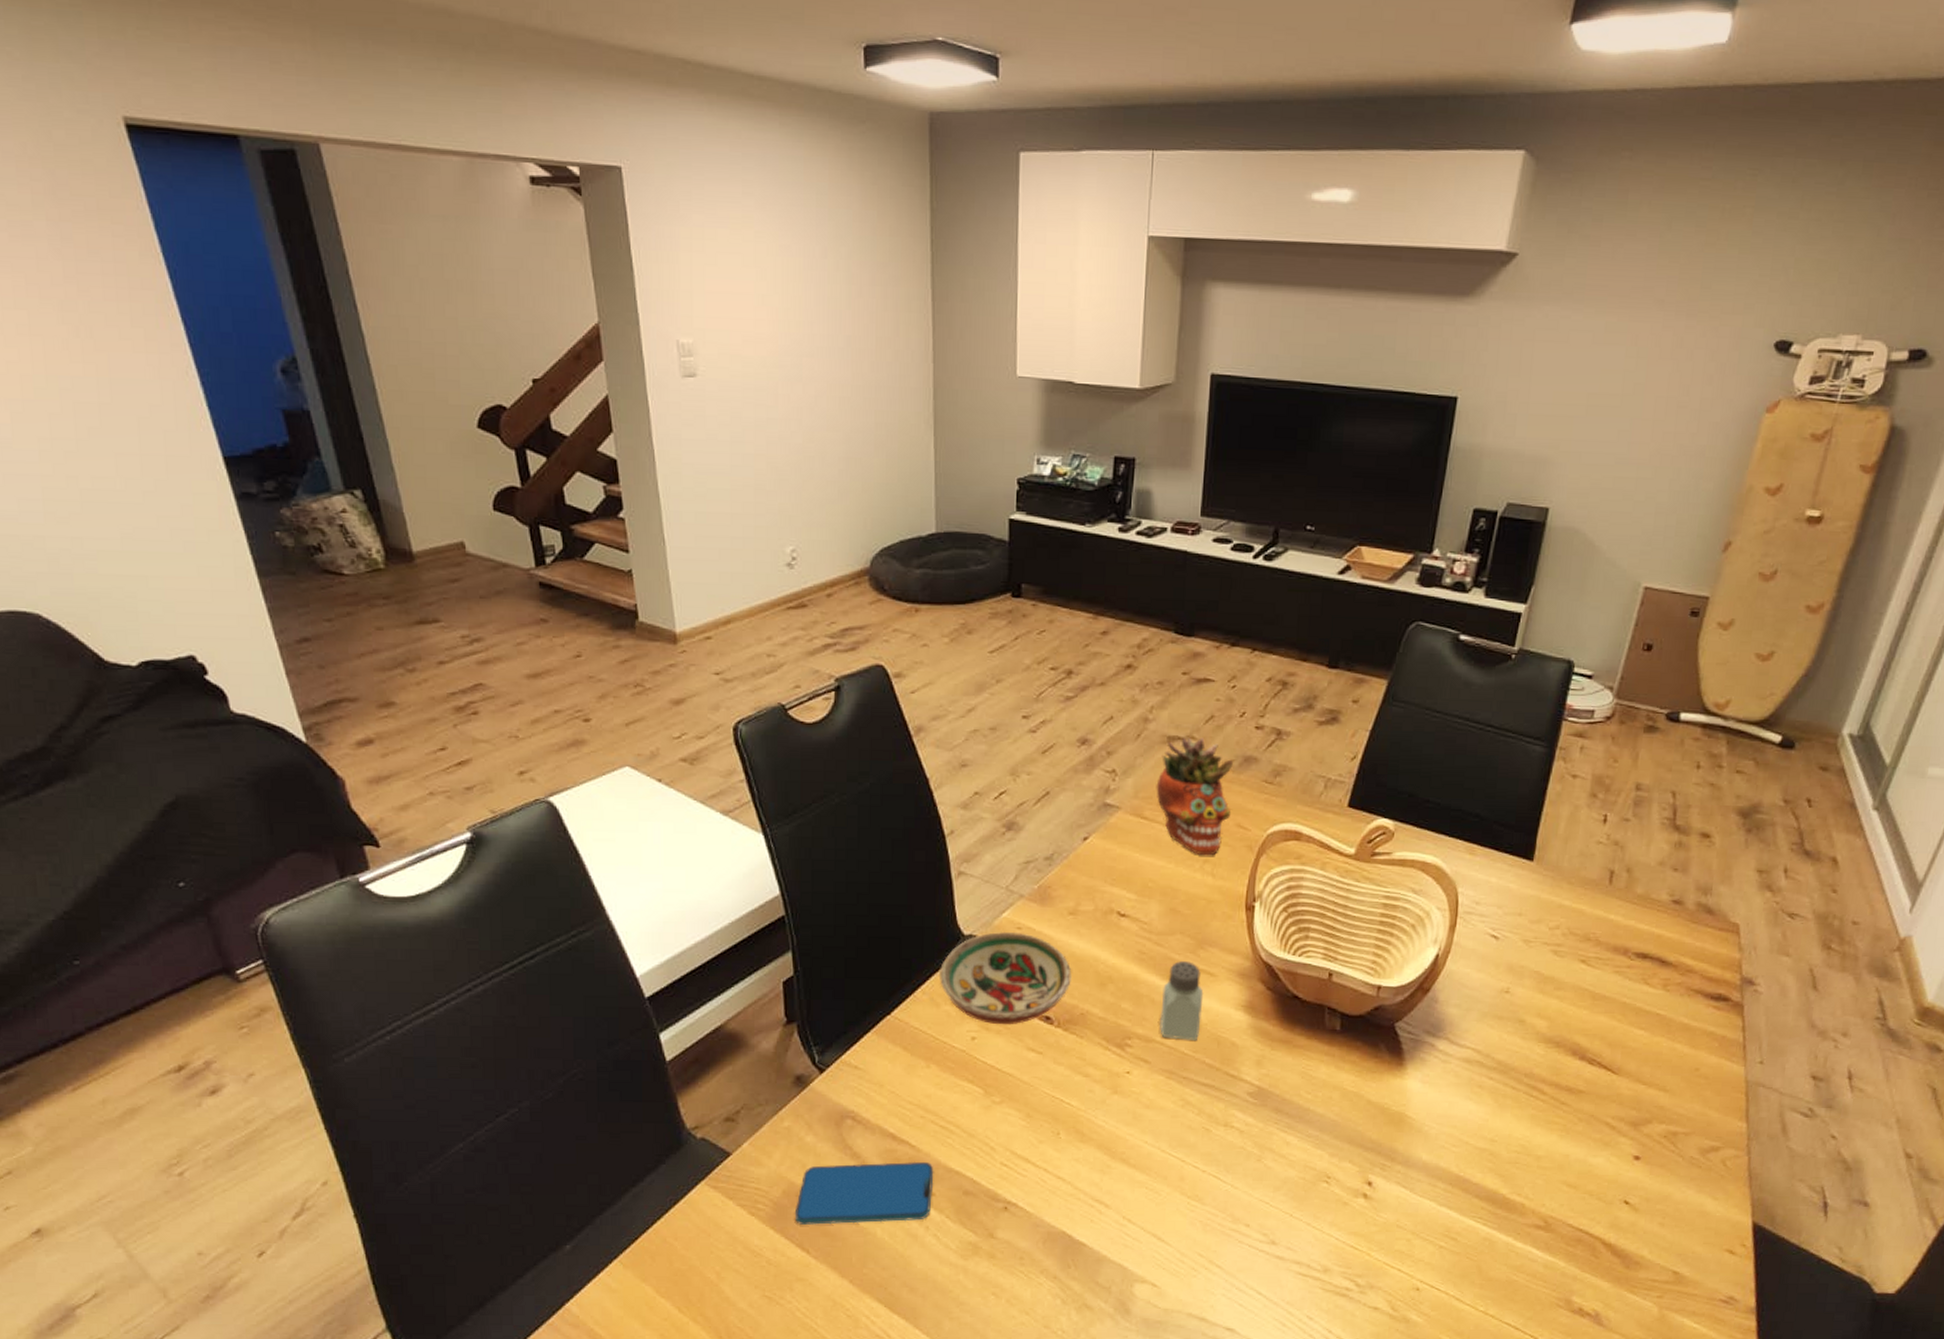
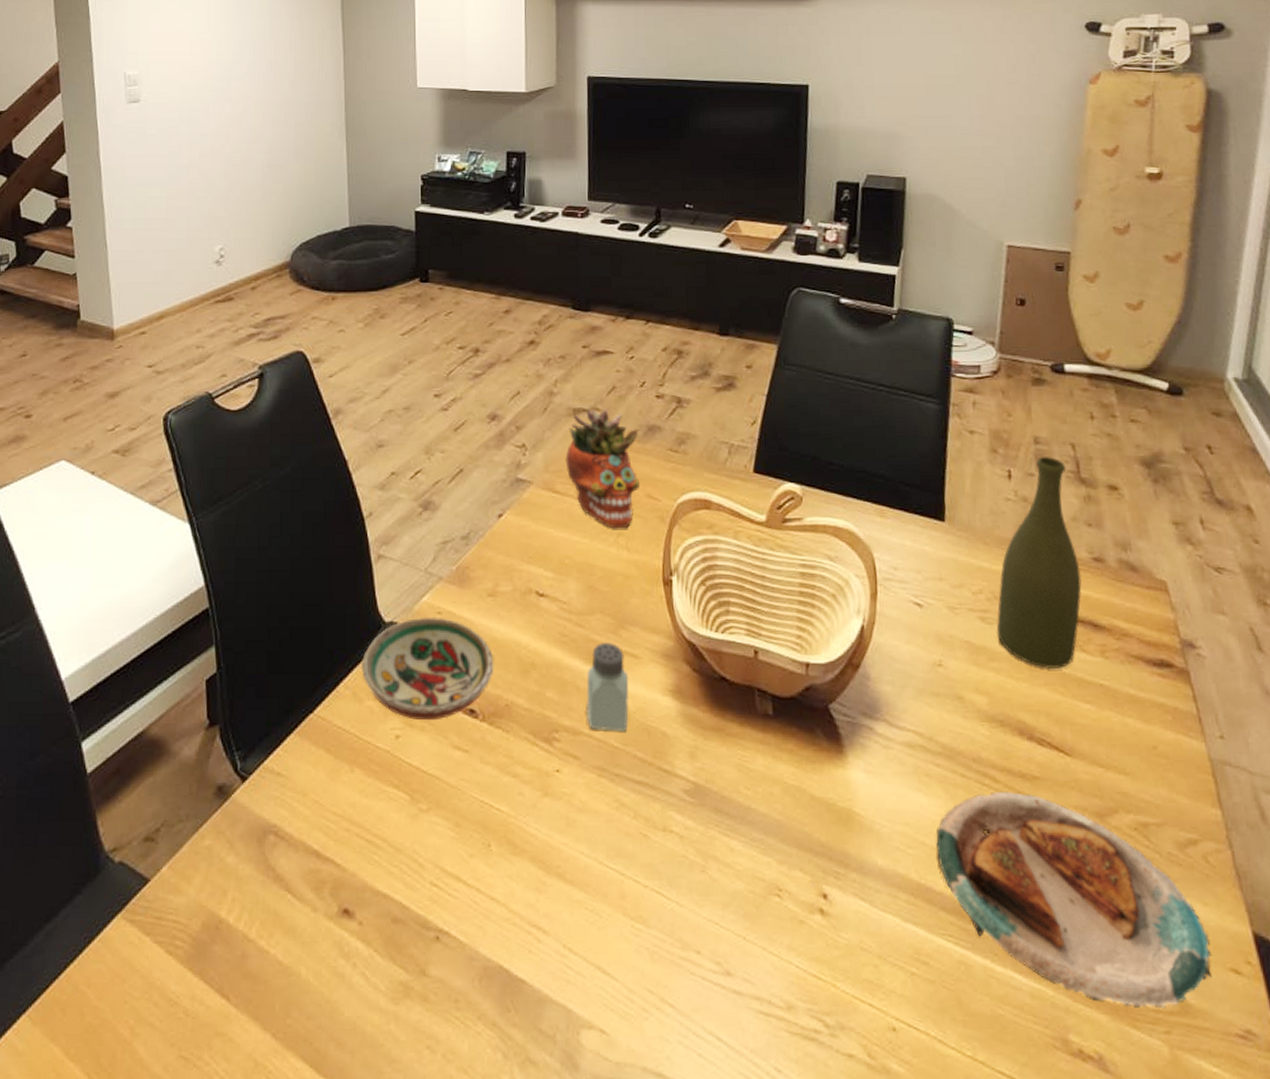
smartphone: present [794,1161,934,1225] -> none [214,883,361,965]
plate: none [1478,1102,1714,1279] -> present [936,791,1212,1009]
bottle: none [1567,803,1663,998] -> present [997,457,1082,668]

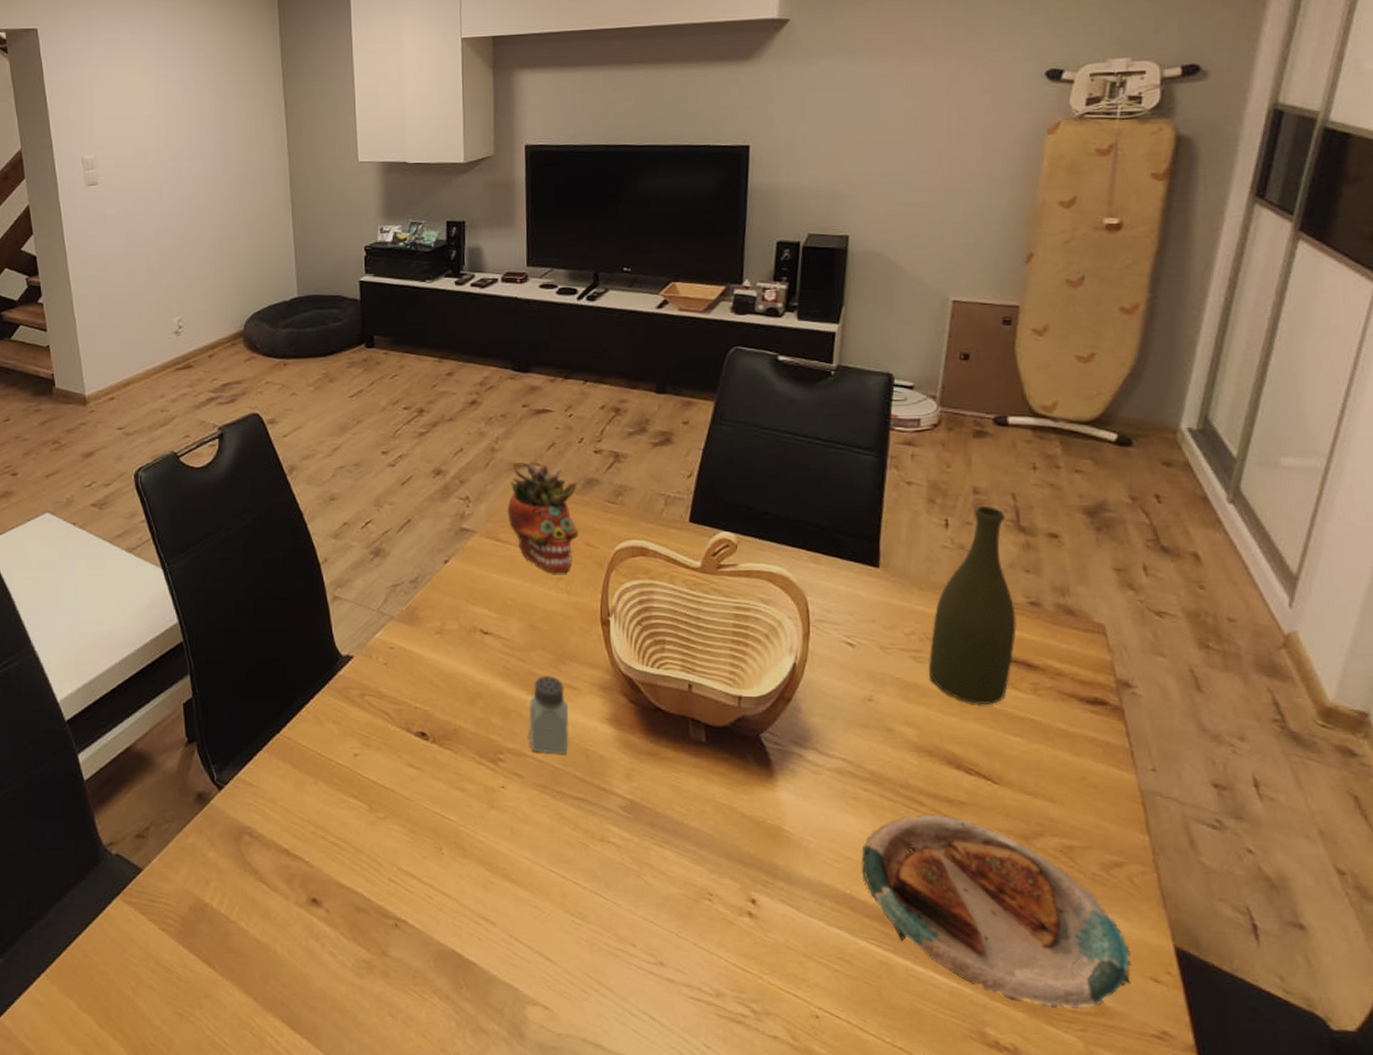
decorative bowl: present [362,616,494,721] -> none [322,651,443,742]

